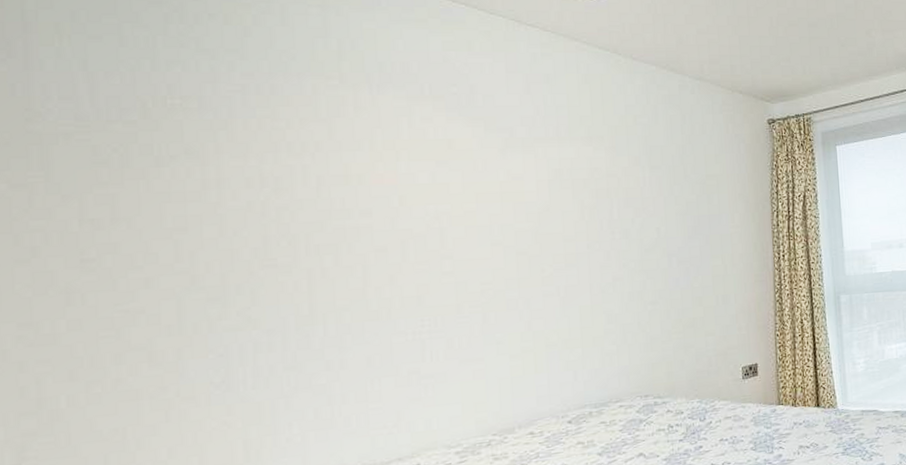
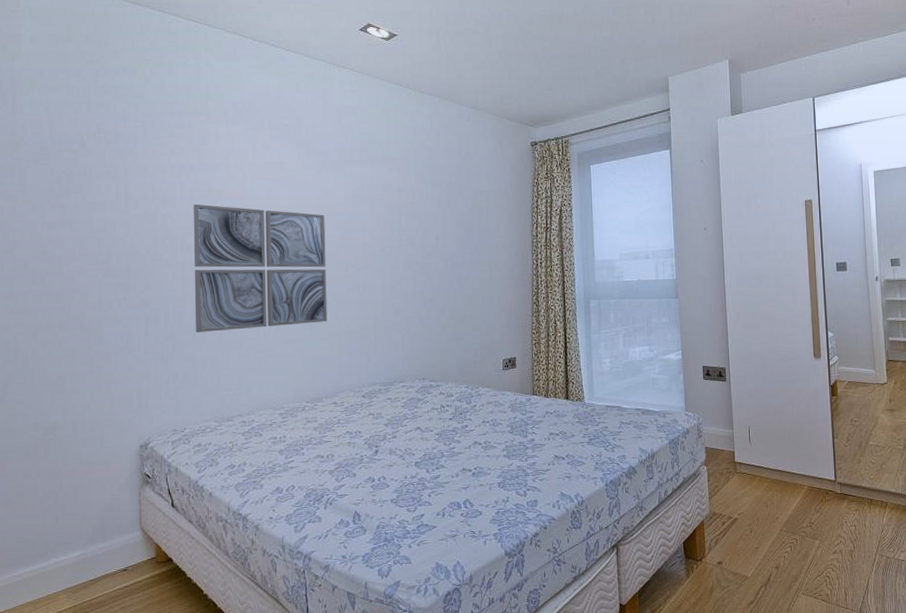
wall art: none [322,192,519,358] -> present [193,204,328,333]

